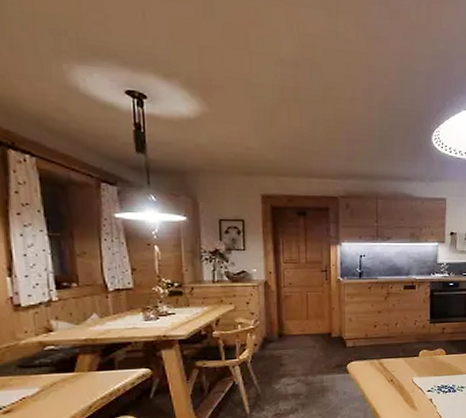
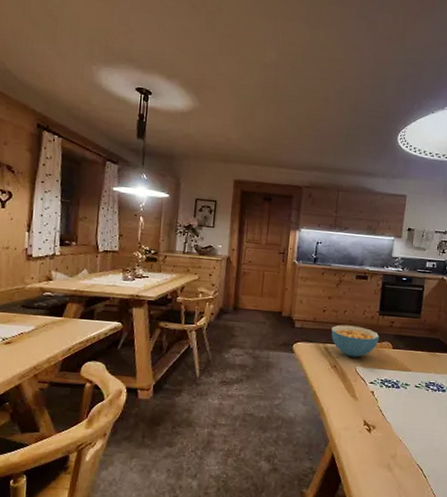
cereal bowl: none [385,337,433,369] -> present [331,324,380,358]

